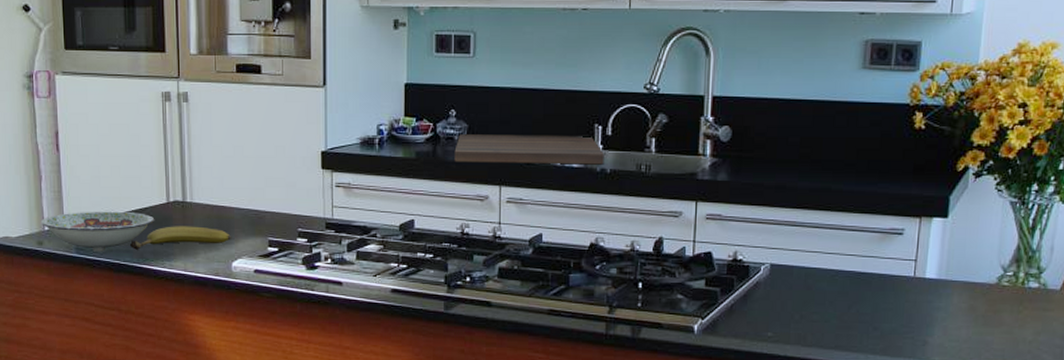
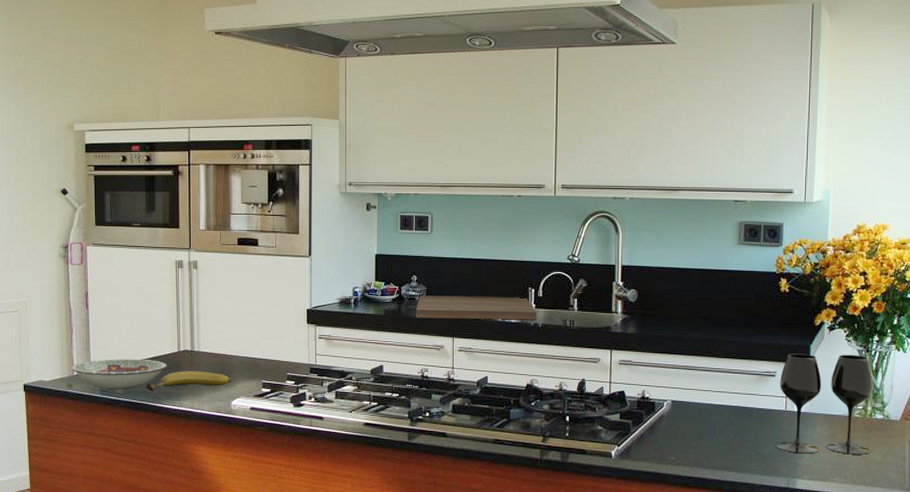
wine glass: none [900,206,1029,332] -> present [776,353,874,455]

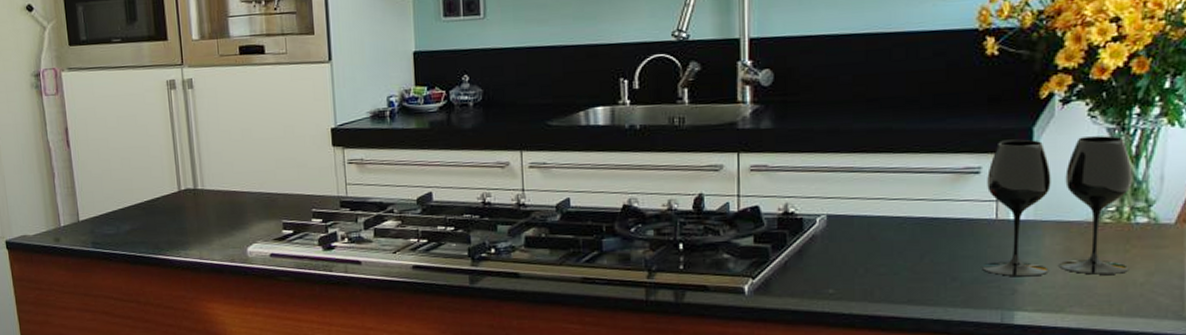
bowl: present [70,358,168,393] -> none [56,203,168,245]
fruit: present [146,371,232,391] -> none [145,213,246,241]
cutting board: present [416,295,537,320] -> none [470,91,633,130]

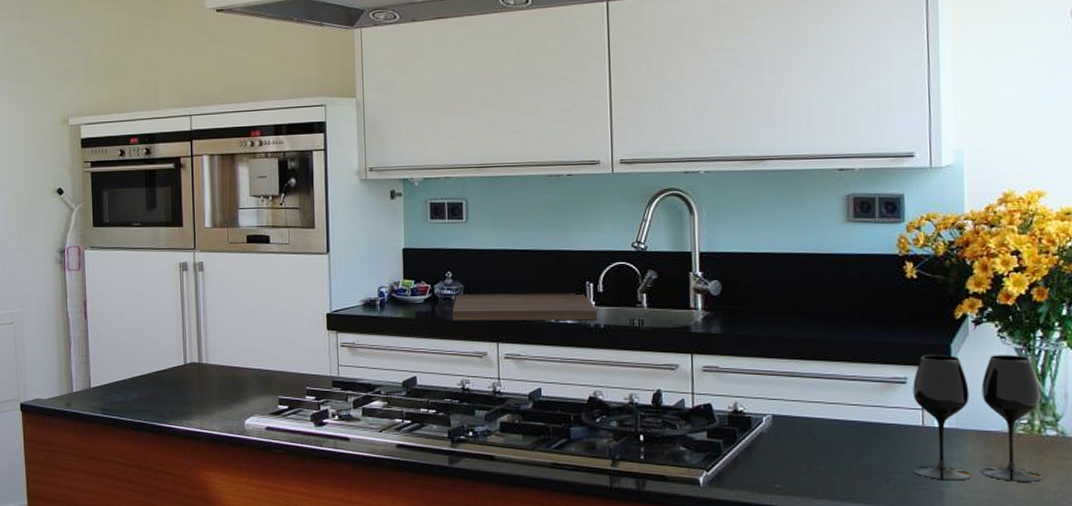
cutting board: none [470,91,633,130] -> present [452,293,598,321]

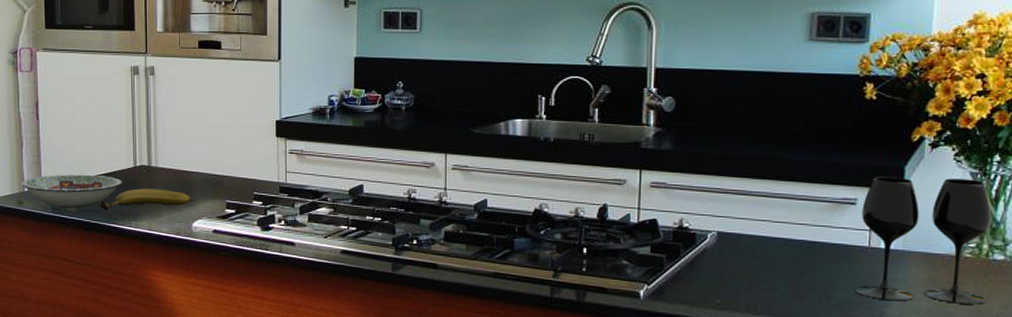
bowl: none [69,373,173,412] -> present [21,174,123,212]
fruit: none [151,386,245,409] -> present [100,188,193,210]
cutting board: present [452,293,598,321] -> none [402,105,548,134]

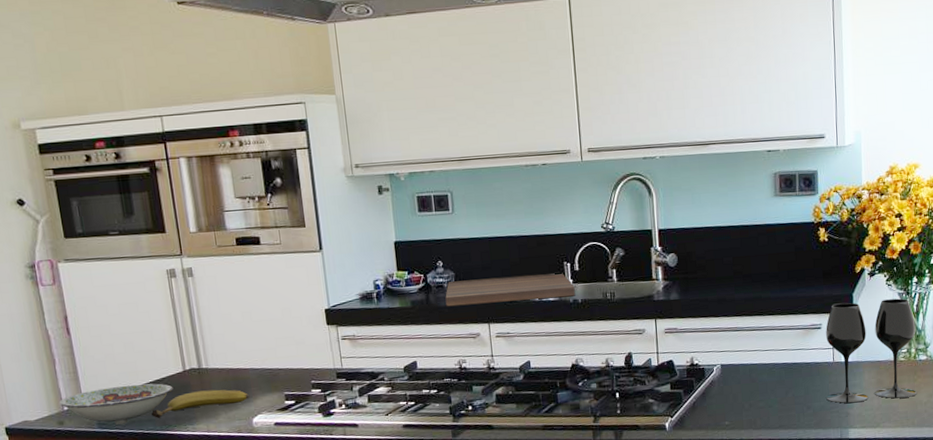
cutting board: none [402,105,548,134] -> present [445,273,576,307]

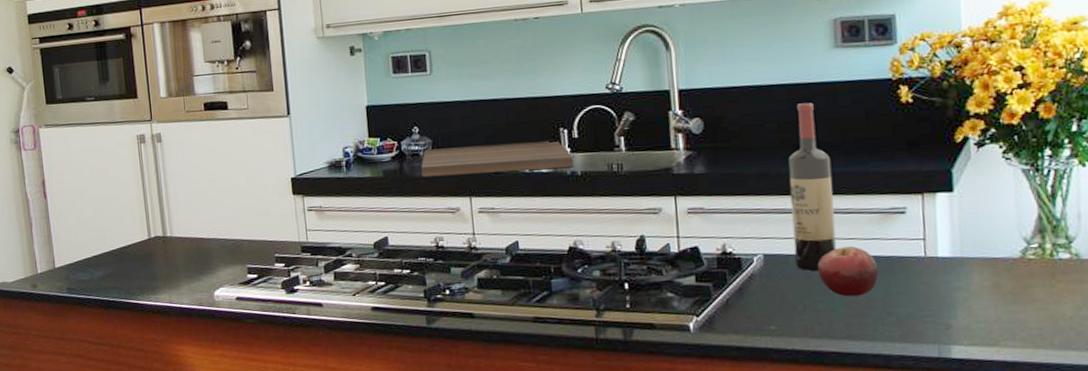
bowl: present [59,383,174,425] -> none [33,250,139,291]
fruit: present [151,389,250,418] -> none [117,259,213,286]
wine bottle: none [739,241,774,377] -> present [787,102,837,271]
fruit: none [759,356,802,396] -> present [817,246,879,297]
wine glass: present [826,298,917,404] -> none [912,176,1058,312]

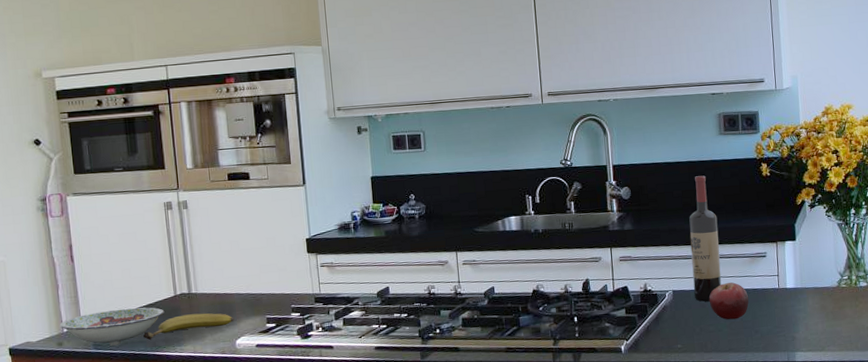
bowl: none [33,250,139,291] -> present [59,307,165,346]
fruit: none [117,259,213,286] -> present [143,313,235,340]
cutting board: present [421,140,574,178] -> none [416,205,537,237]

